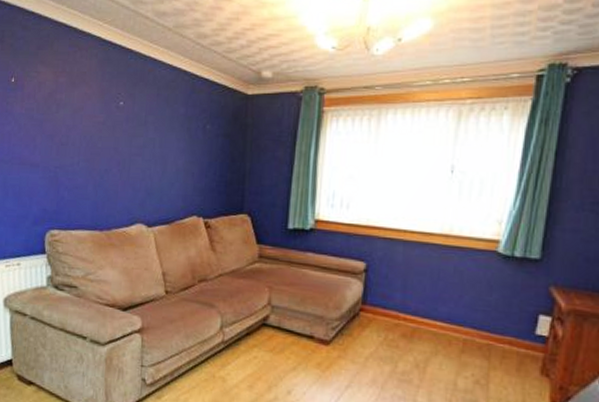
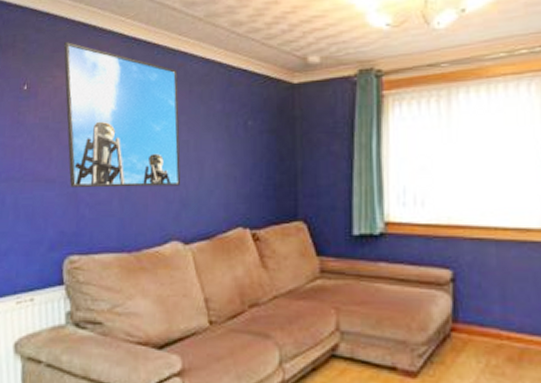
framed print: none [47,41,148,177] -> present [64,42,181,188]

